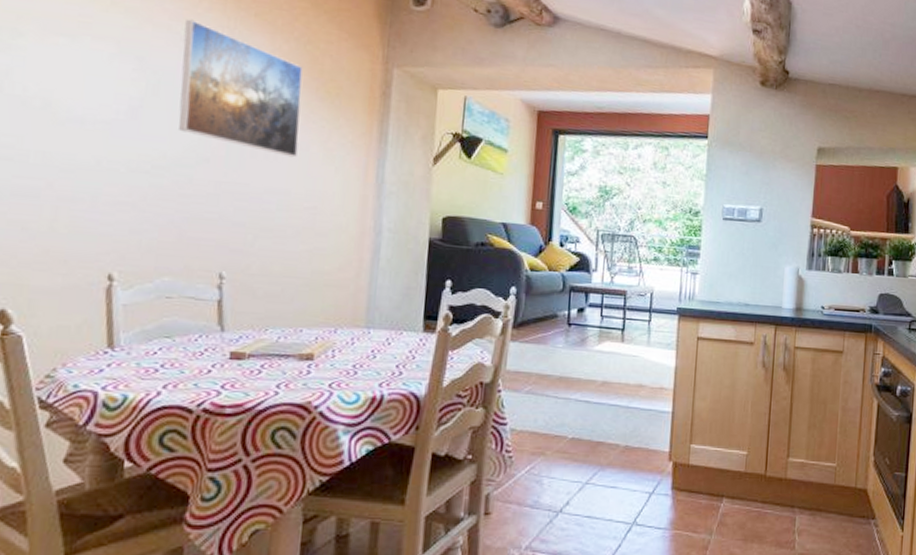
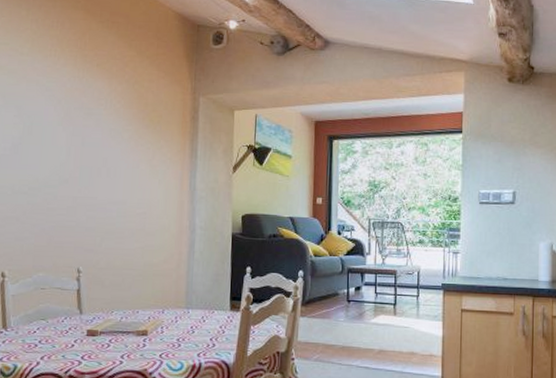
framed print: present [179,19,303,158] -> none [46,73,133,175]

